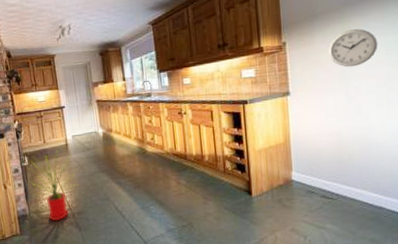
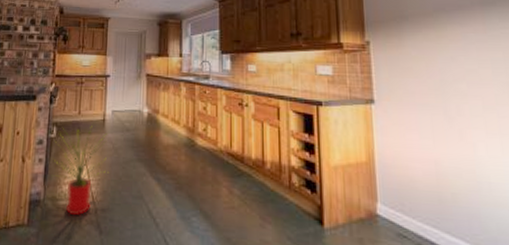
wall clock: present [328,29,378,68] -> none [420,39,482,82]

